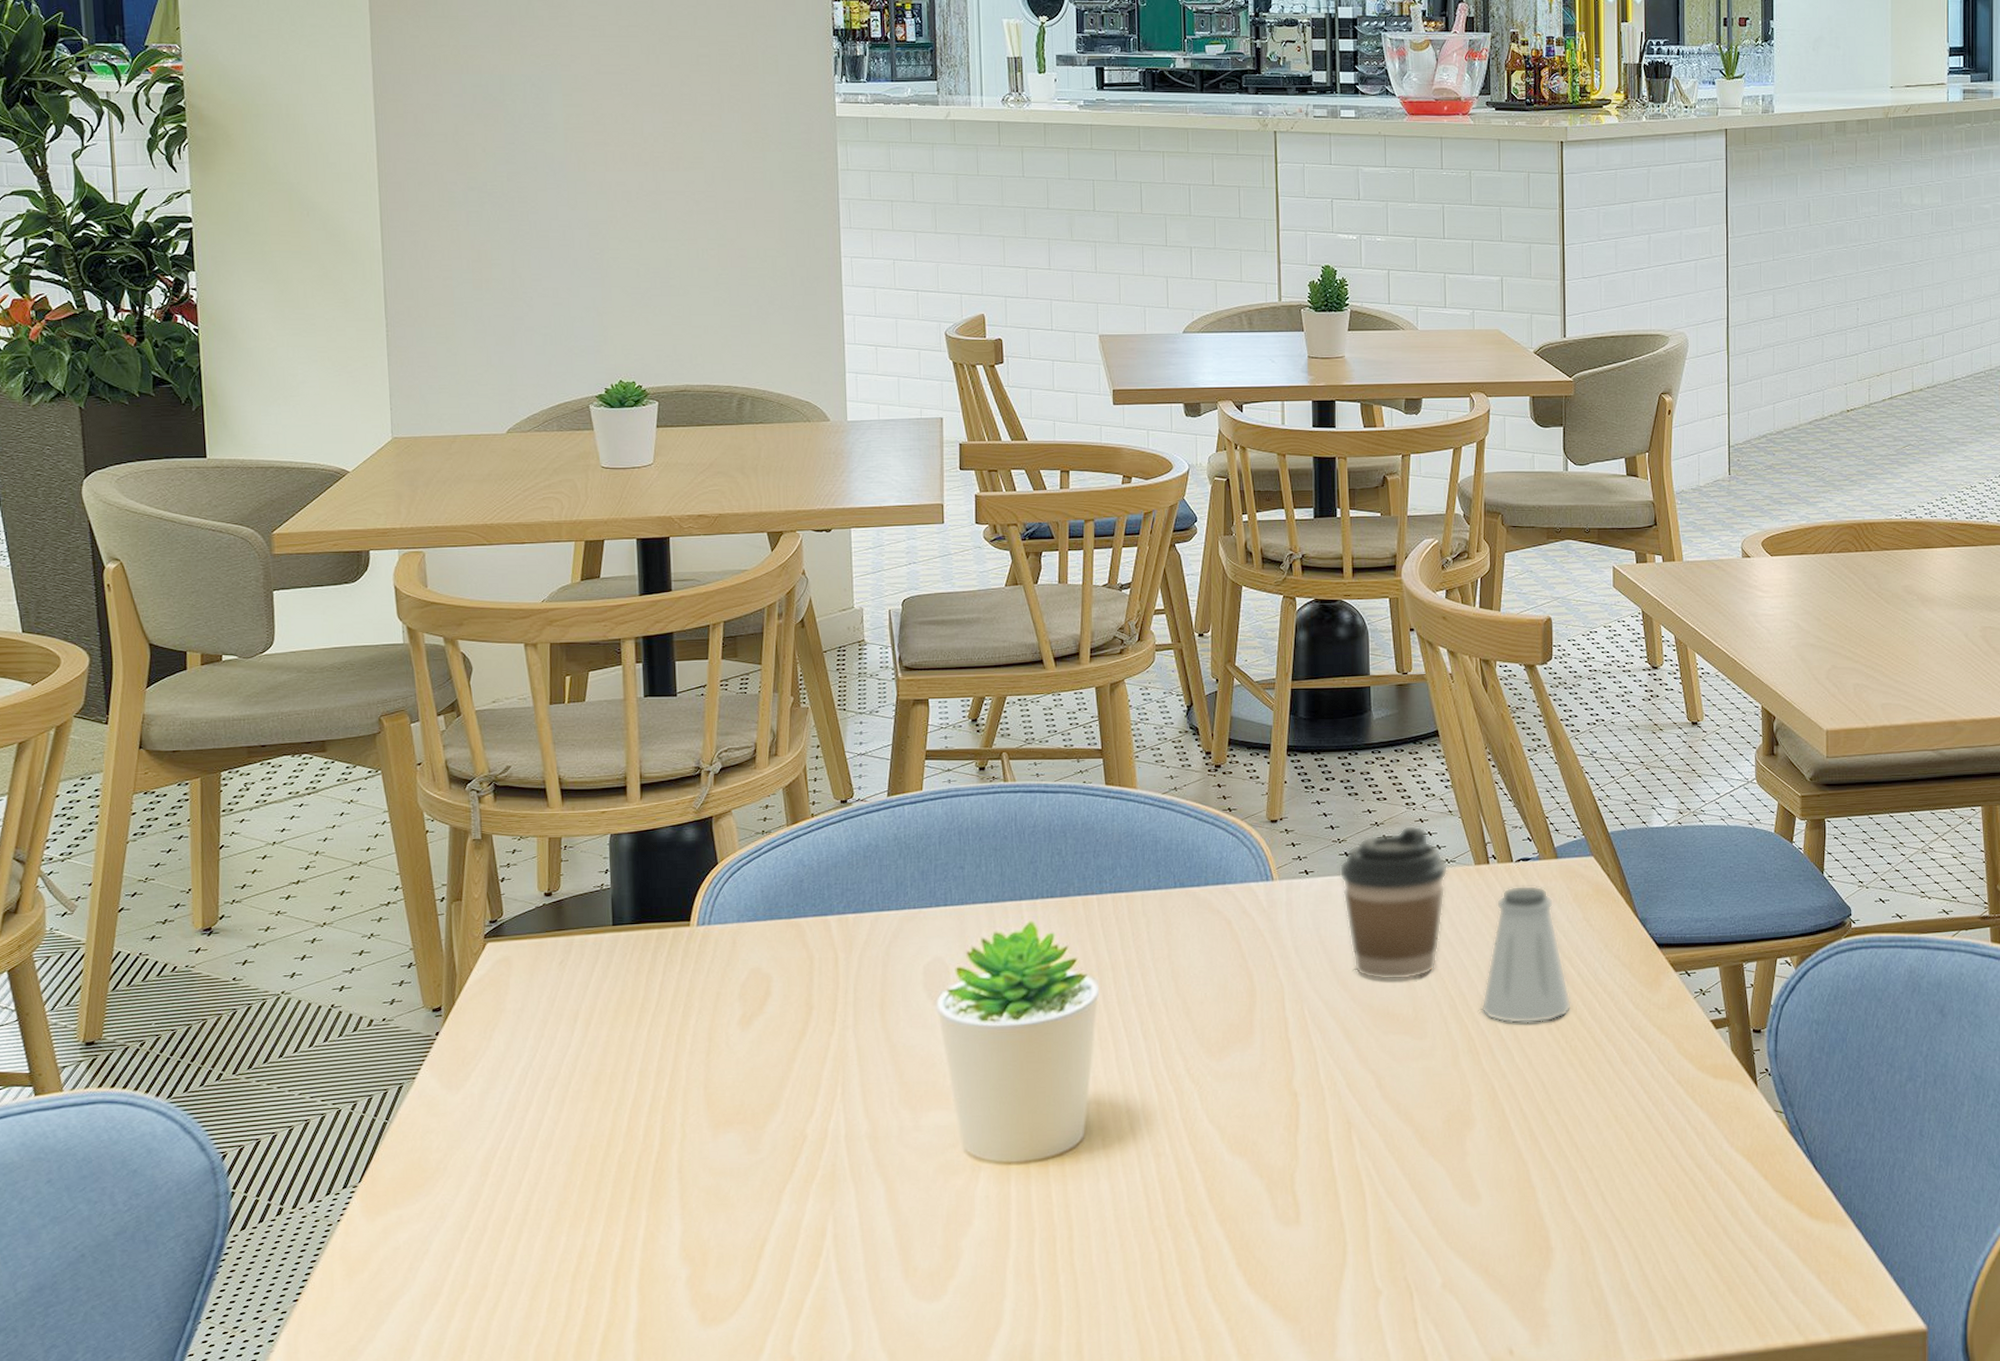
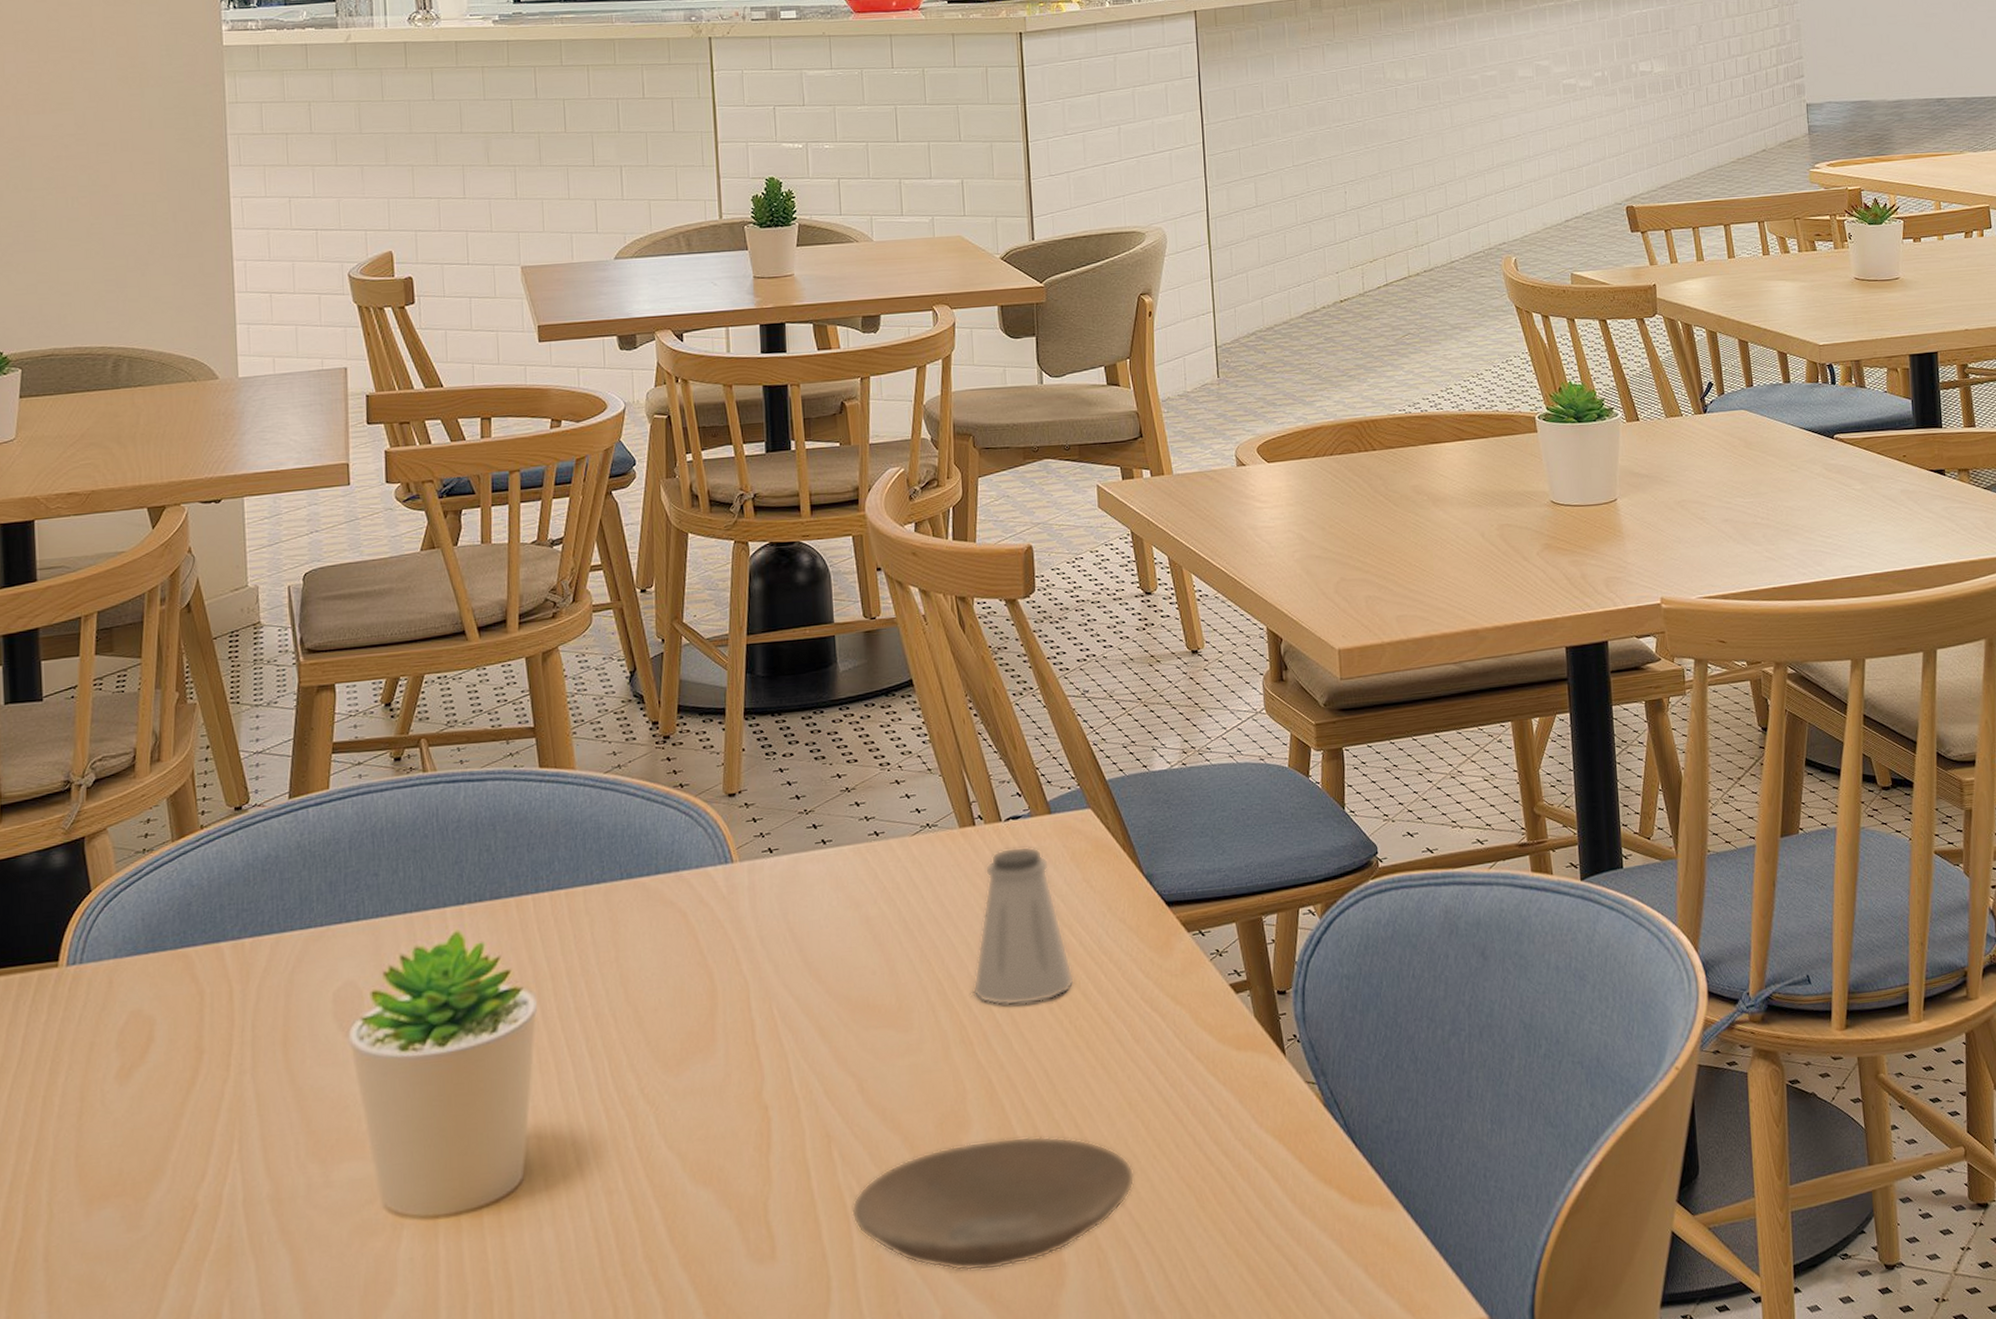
coffee cup: present [1339,825,1448,981] -> none [807,788,930,968]
plate: none [1367,1137,1617,1249] -> present [852,1136,1135,1271]

